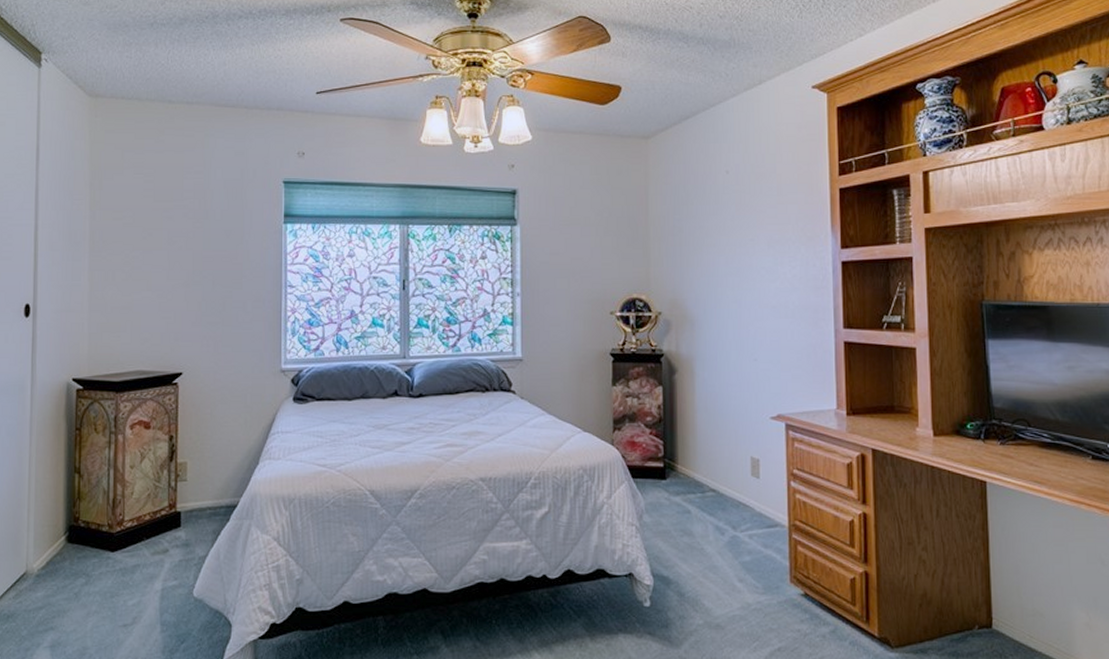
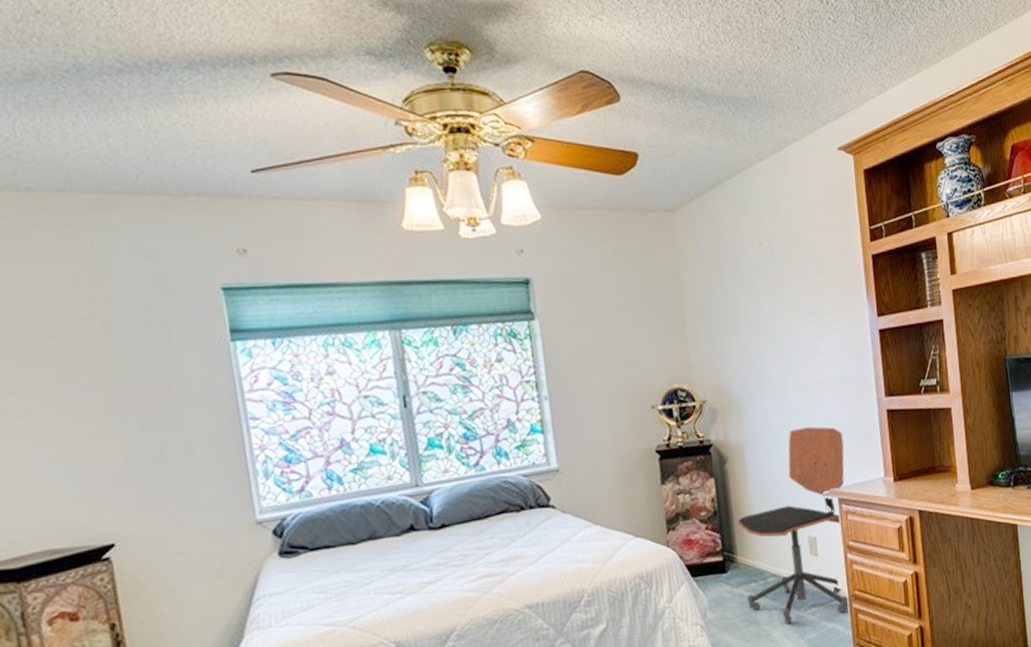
office chair: none [680,349,795,542] -> present [737,426,849,624]

